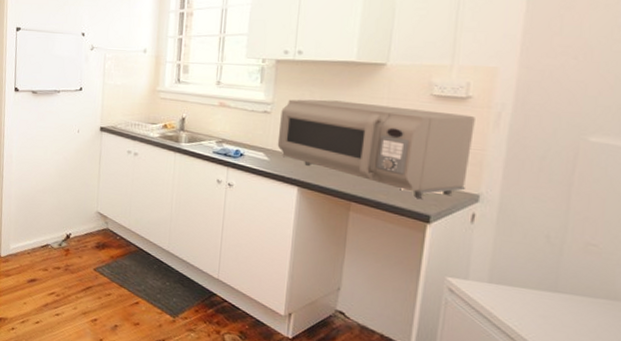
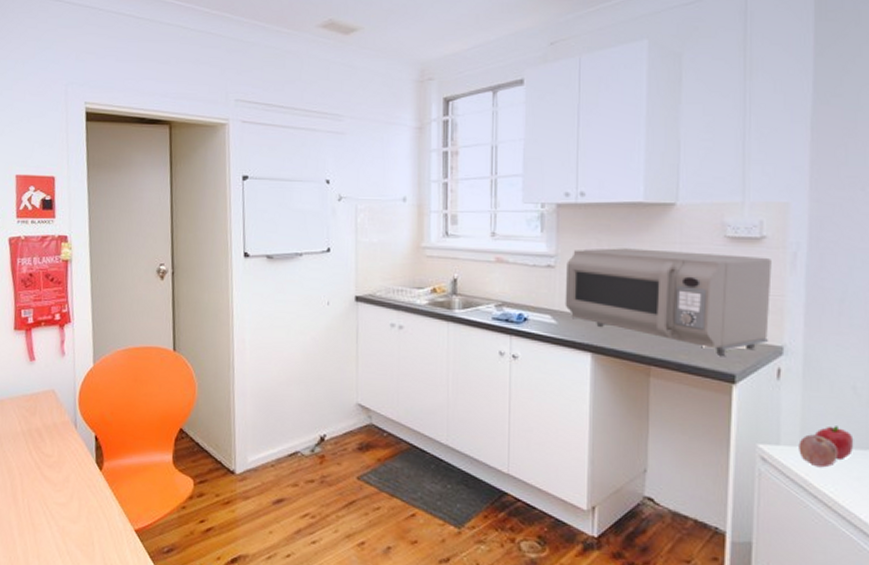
fruit: none [486,273,525,304] -> present [798,434,837,468]
fruit: none [503,268,543,299] -> present [814,426,854,461]

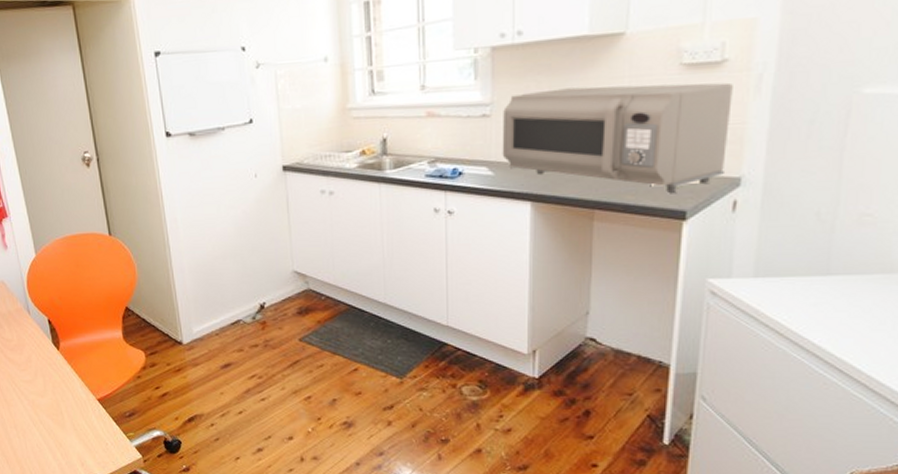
fruit: present [798,434,837,468] -> none [752,265,794,297]
fruit: present [814,426,854,461] -> none [769,254,813,289]

